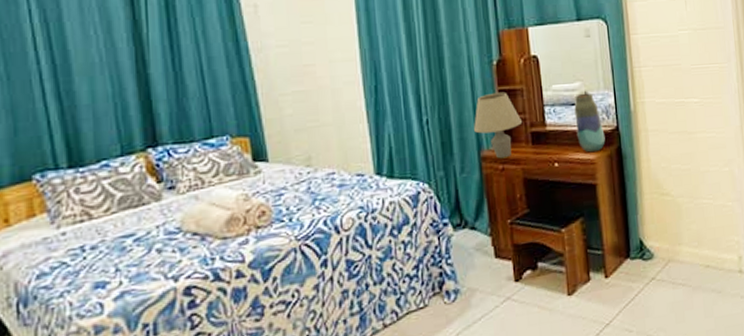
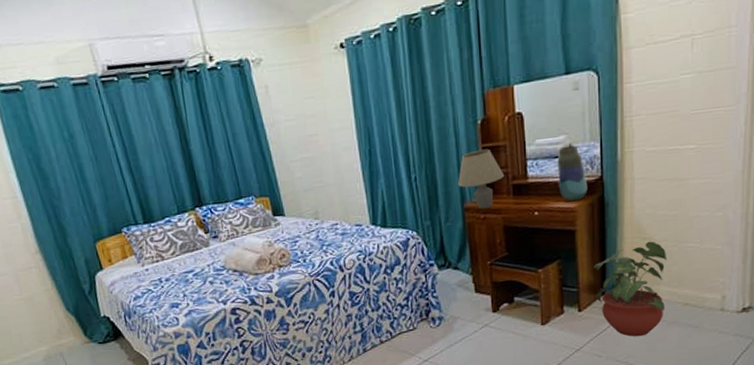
potted plant: none [616,196,688,306] -> present [593,241,667,337]

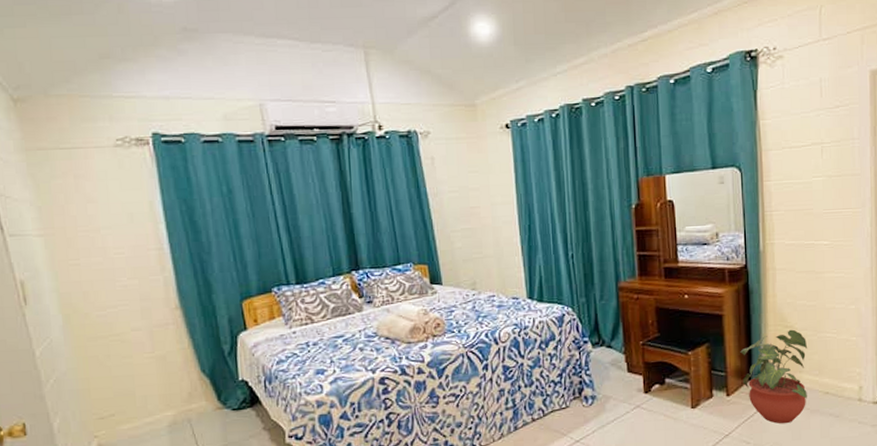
table lamp: present [458,148,505,210] -> none [613,232,657,290]
vase: present [557,145,588,202] -> none [705,234,734,287]

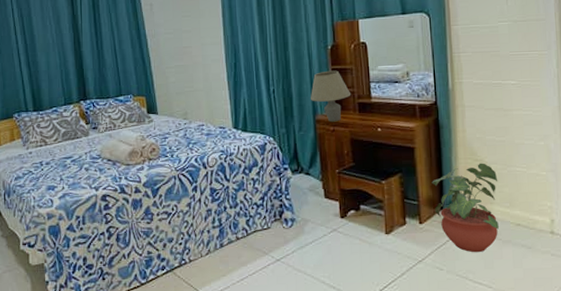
table lamp: none [613,232,657,290] -> present [311,70,352,122]

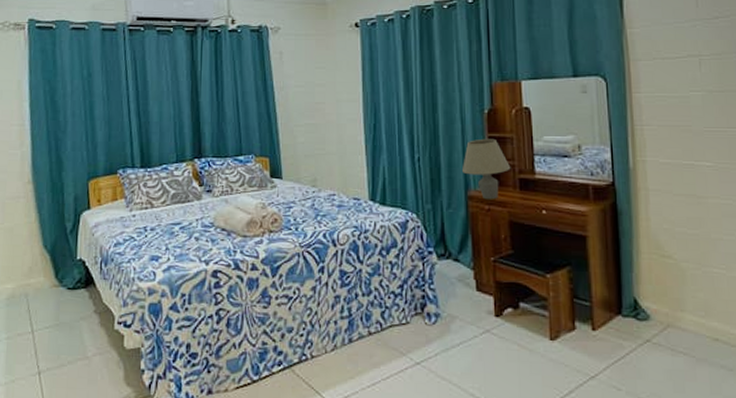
potted plant: present [432,163,499,253] -> none [608,259,692,372]

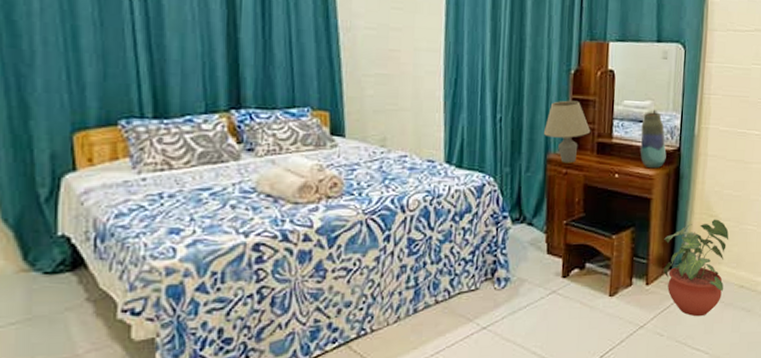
vase: none [566,146,599,205] -> present [640,112,667,169]
potted plant: none [608,259,692,372] -> present [663,219,729,317]

